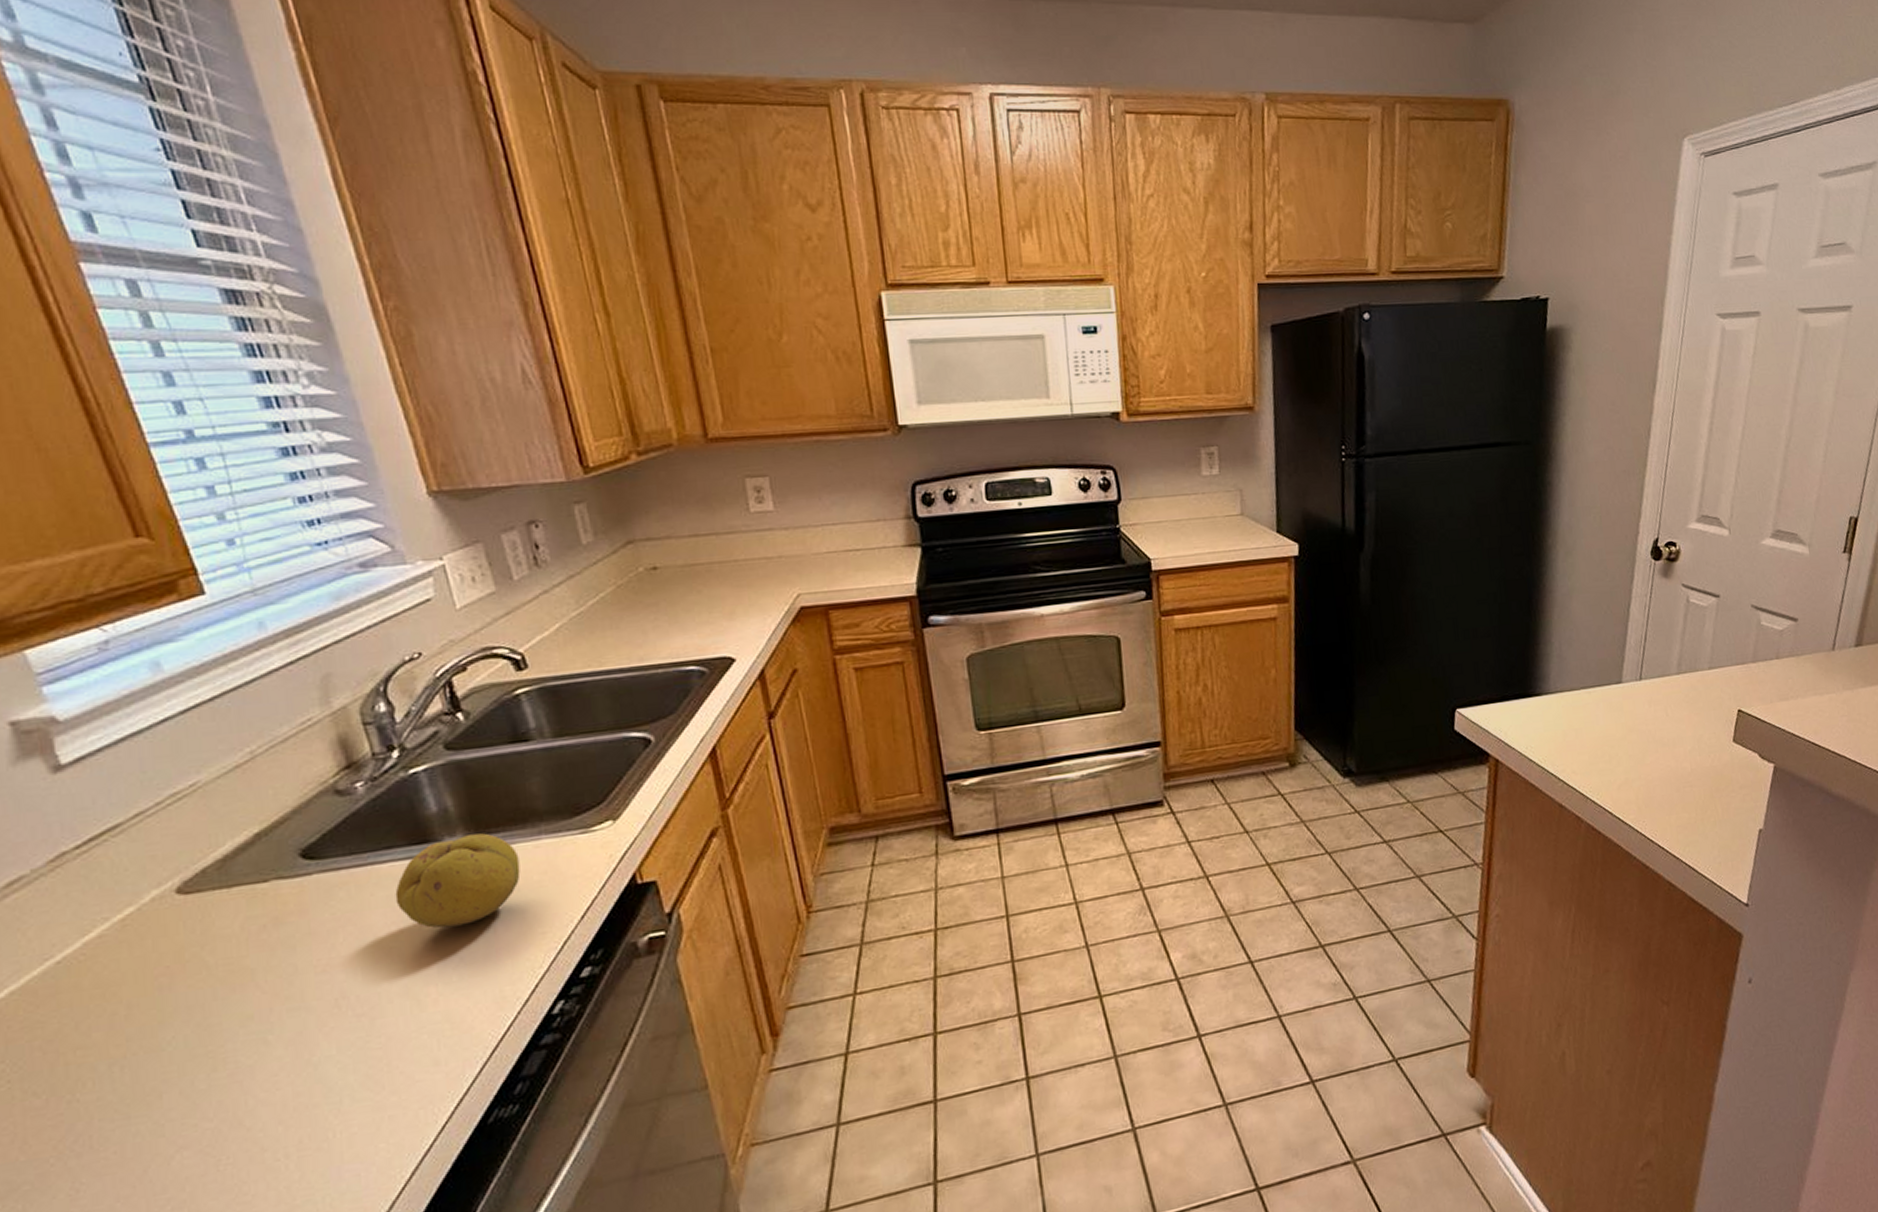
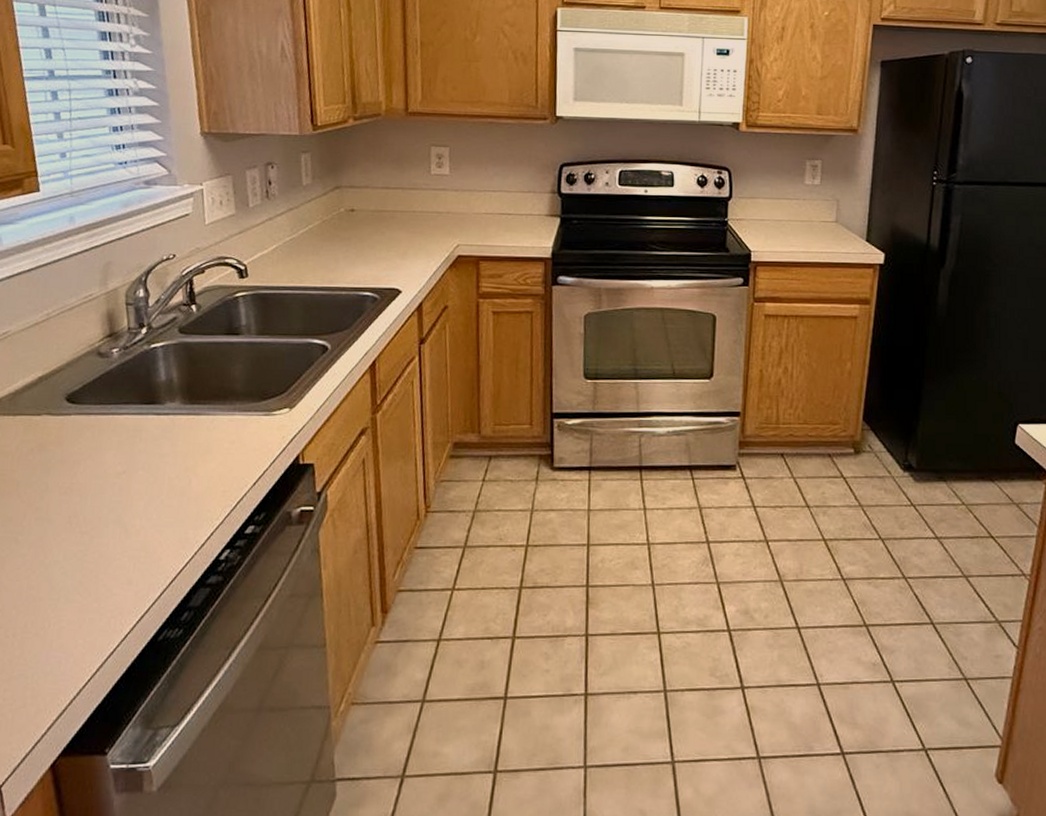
fruit: present [395,833,521,928] -> none [124,403,217,474]

